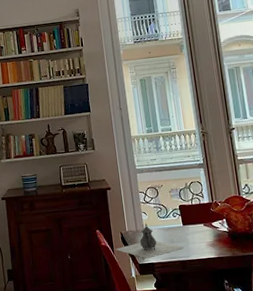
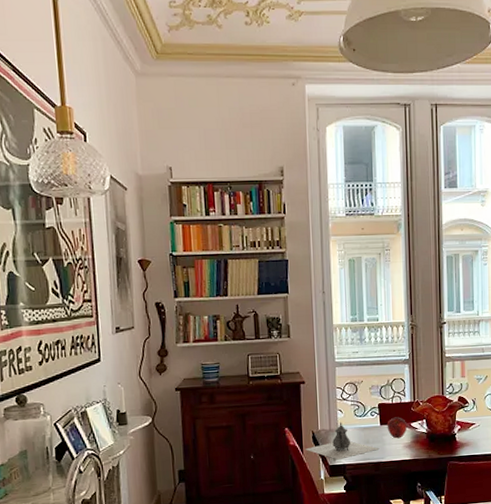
apple: none [189,217,209,238] -> present [387,417,408,439]

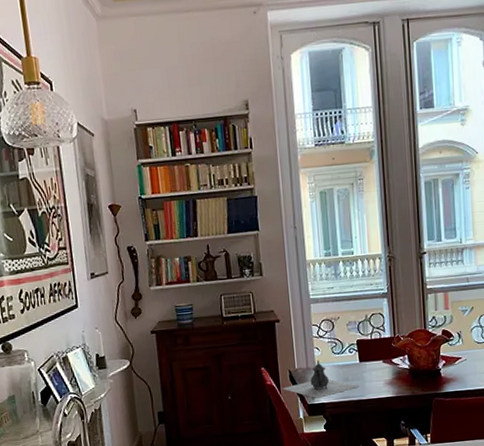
apple: present [387,417,408,439] -> none [366,353,388,376]

